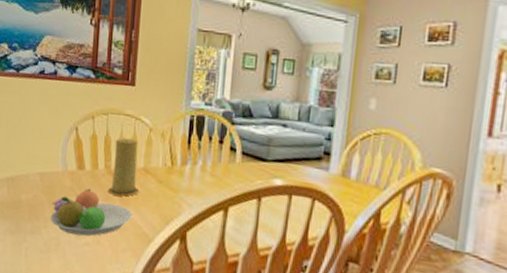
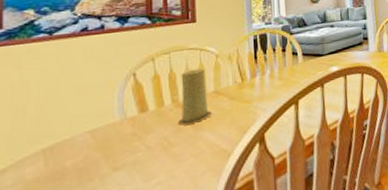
fruit bowl: present [50,189,132,236] -> none [108,128,208,182]

